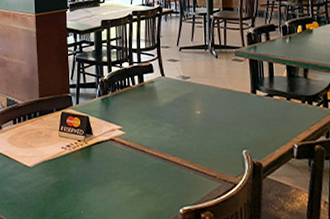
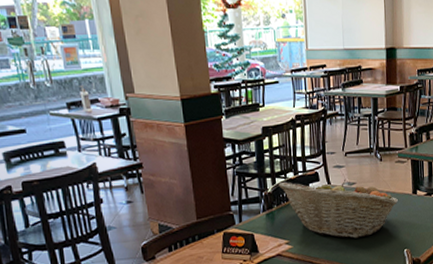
fruit basket: none [114,70,235,133] -> present [278,179,398,239]

